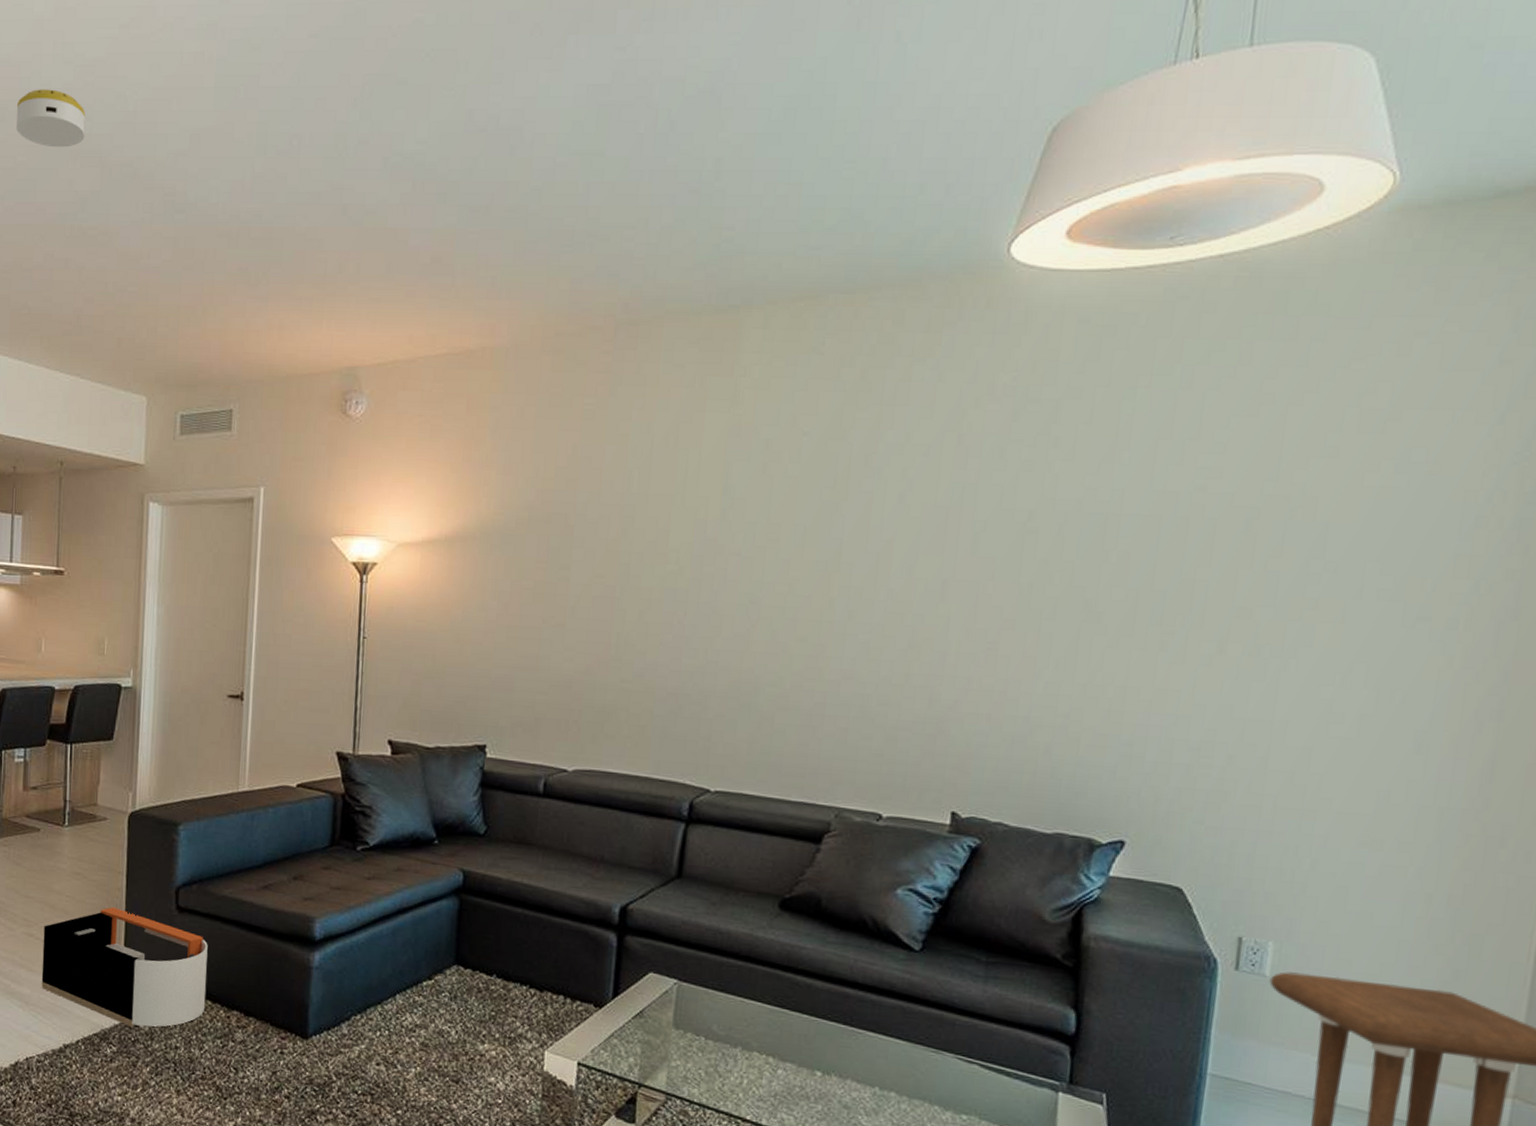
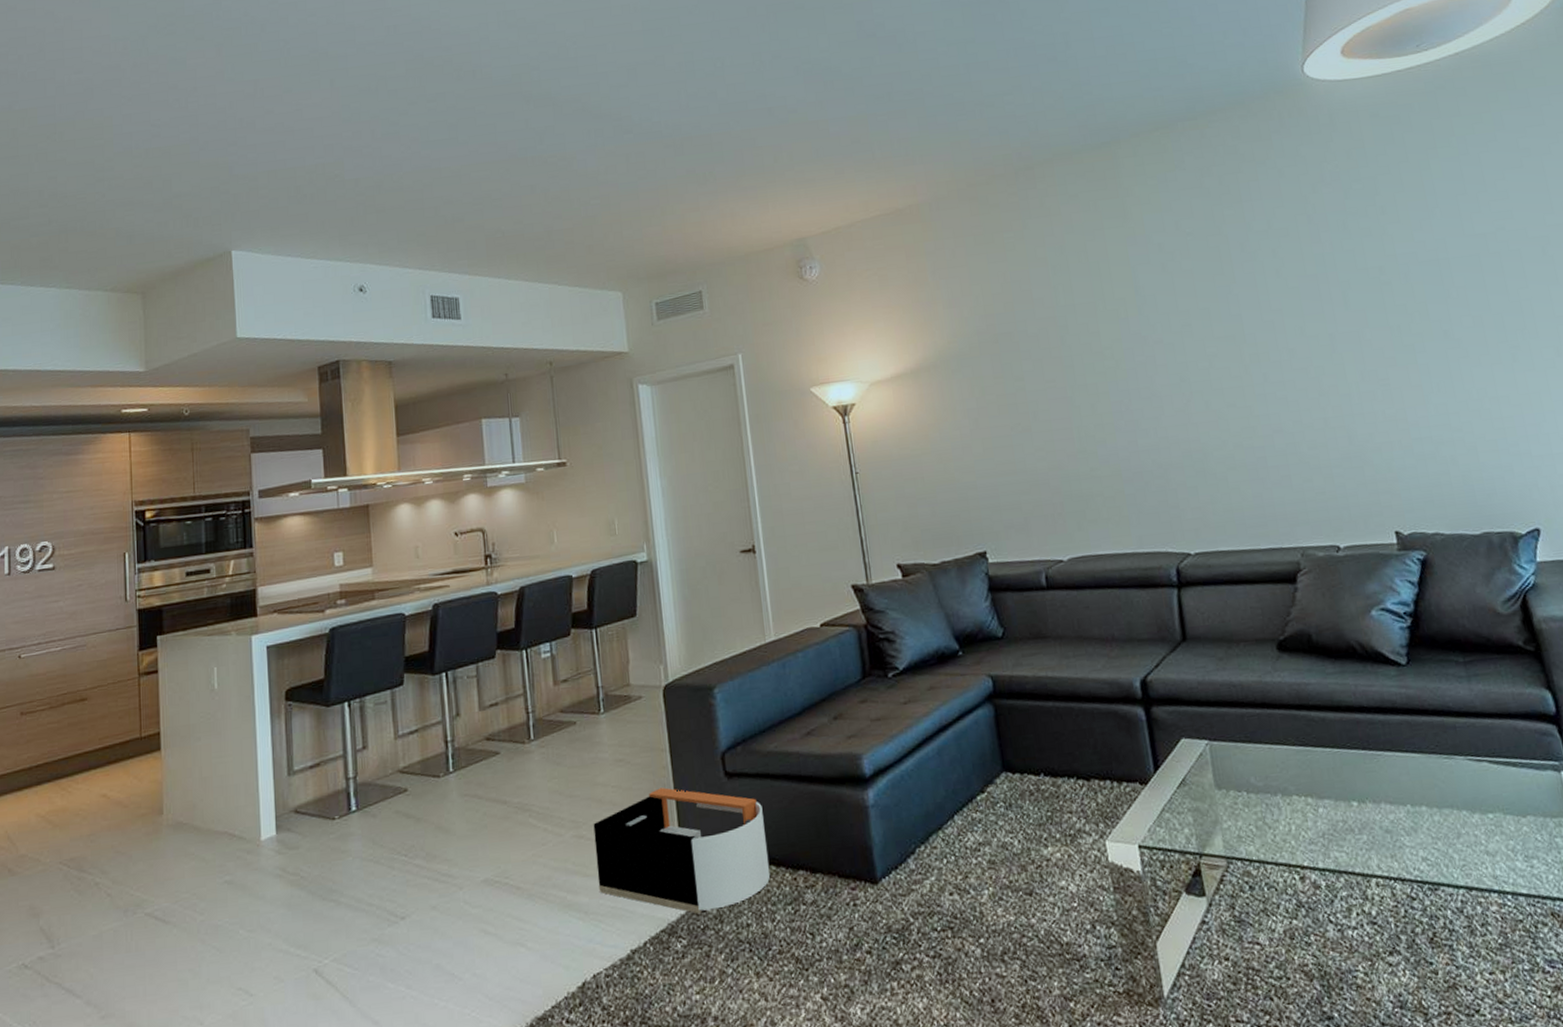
smoke detector: present [16,89,86,148] -> none [470,49,535,96]

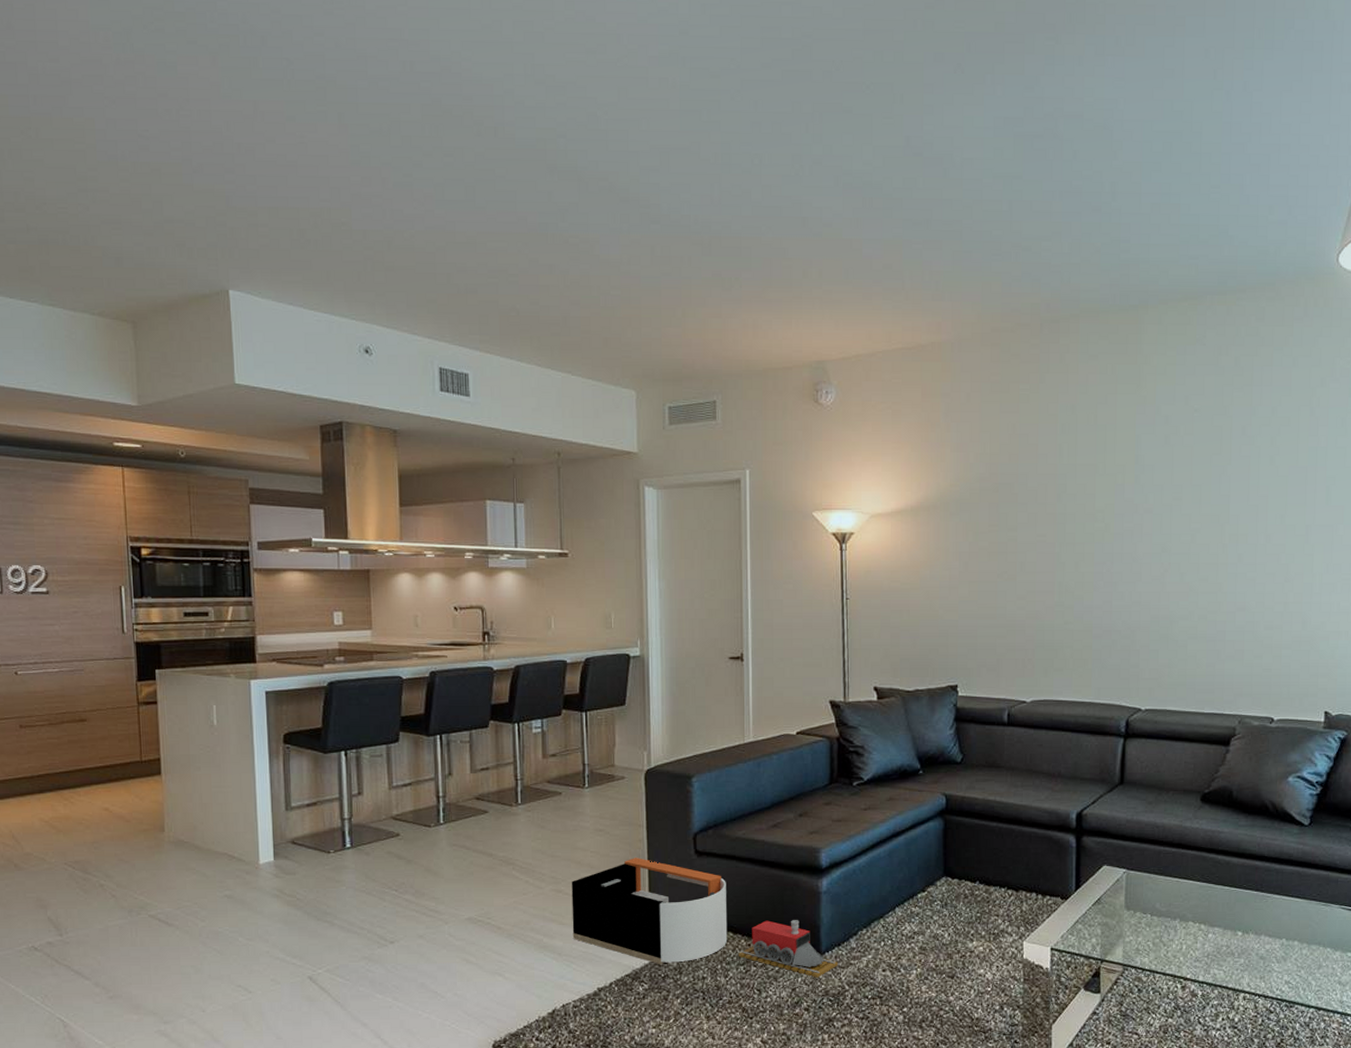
toy train: none [784,842,898,912] -> present [739,920,838,978]

